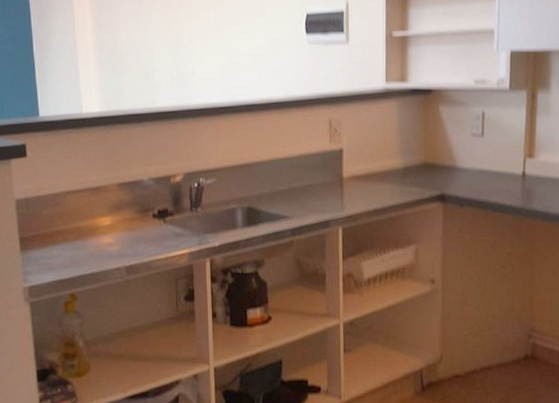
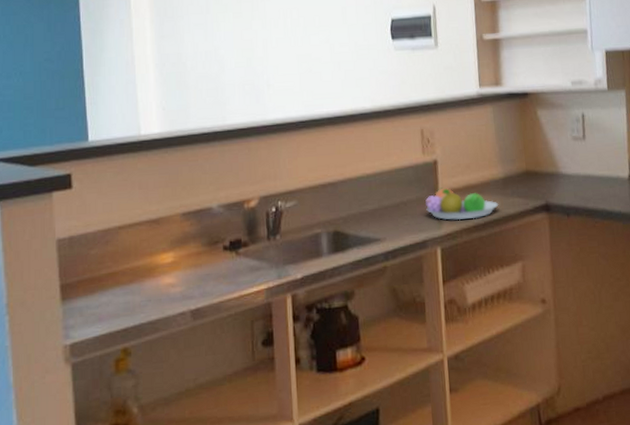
fruit bowl: none [330,174,397,205] -> present [425,187,499,221]

